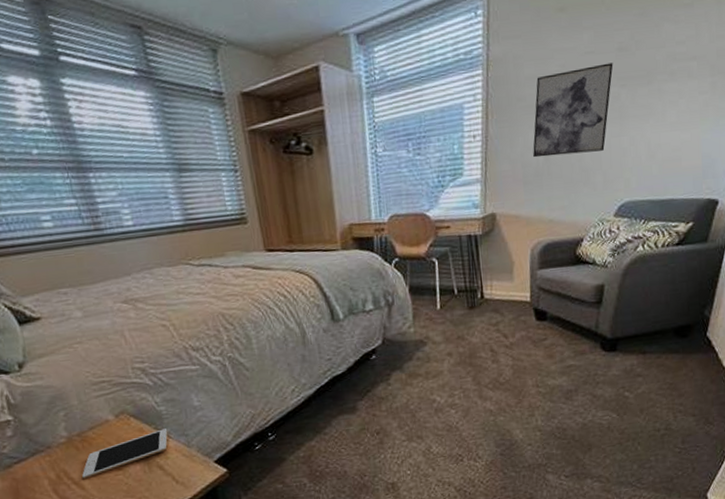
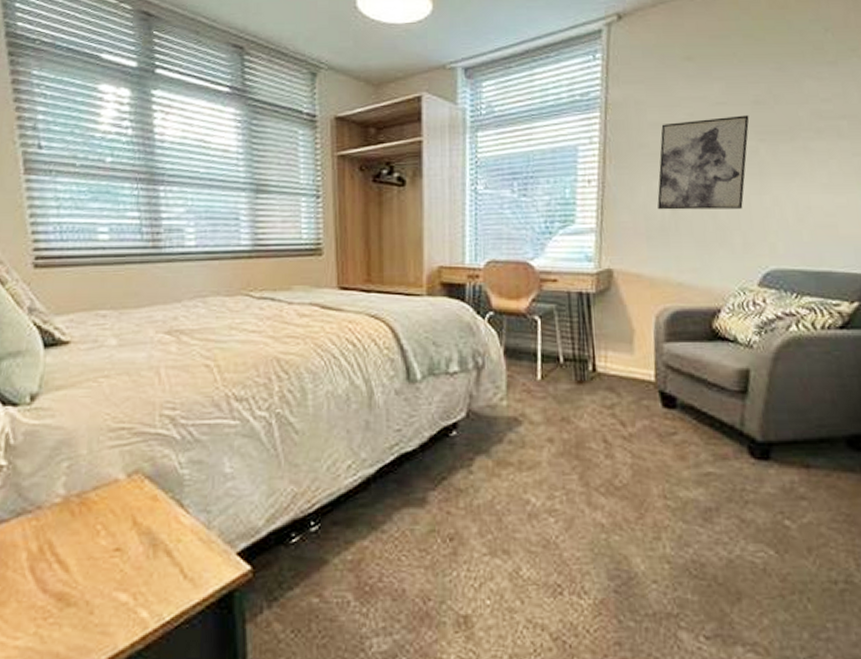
cell phone: present [82,428,168,479] -> none [70,499,187,557]

